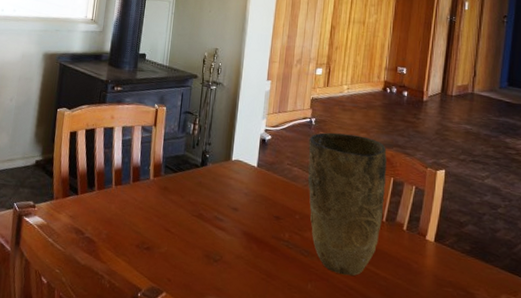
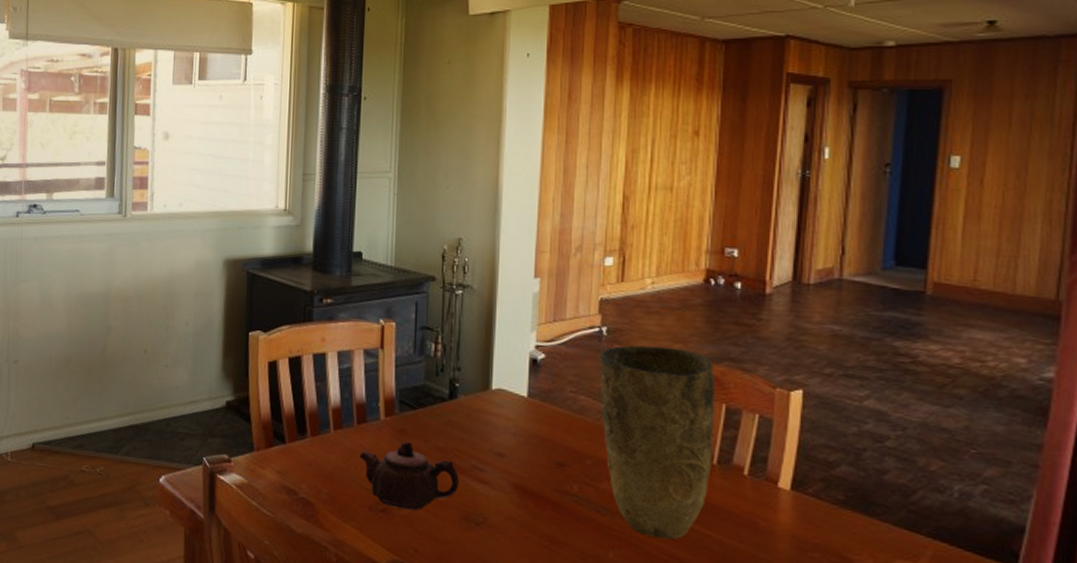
teapot: none [132,196,204,250] -> present [359,442,459,511]

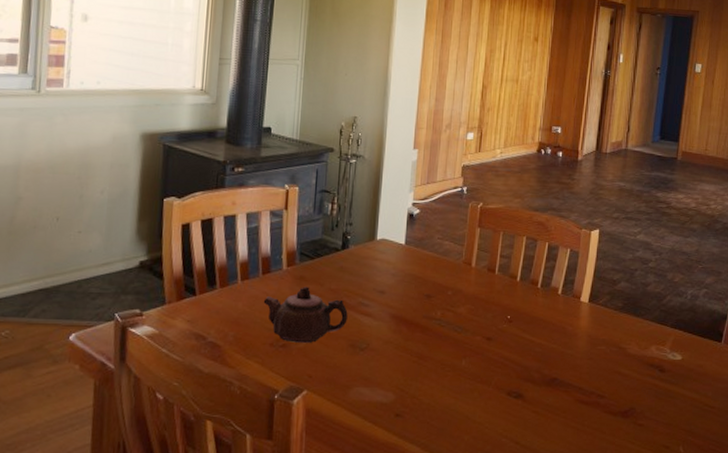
vase: present [599,345,715,540] -> none [459,200,542,347]

